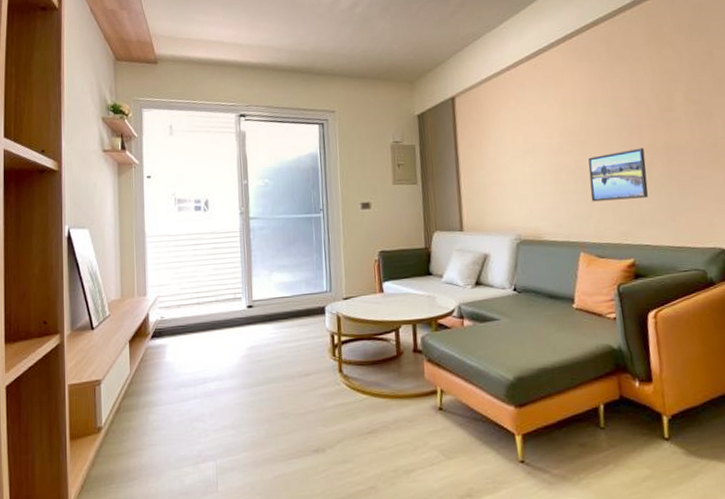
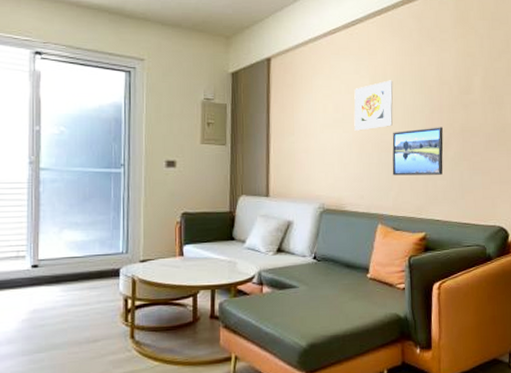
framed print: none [543,105,587,160] -> present [354,80,394,131]

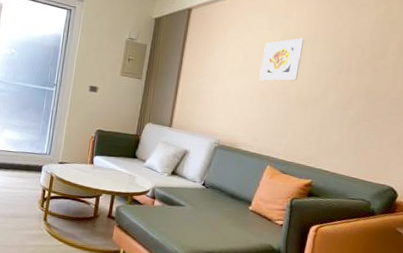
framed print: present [392,127,444,176] -> none [288,85,348,131]

